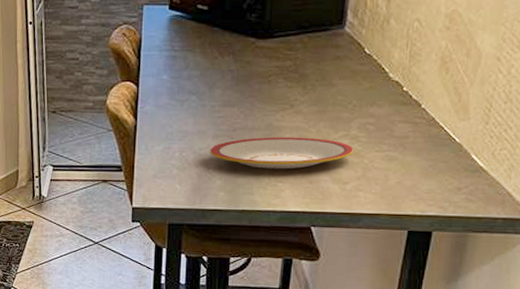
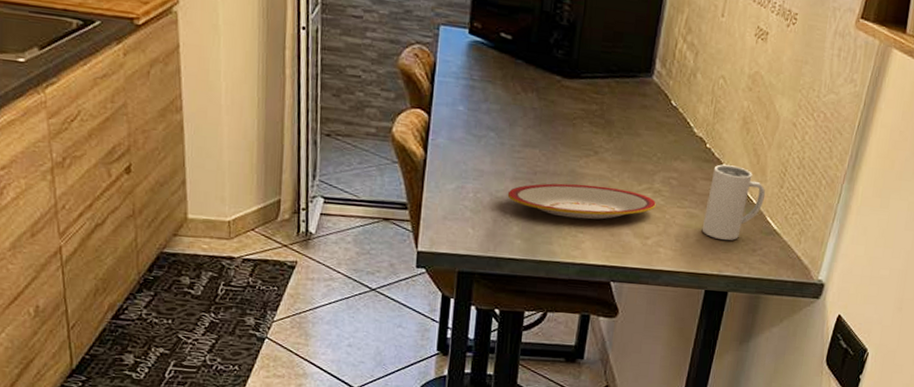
mug: none [402,106,470,180] -> present [701,164,766,240]

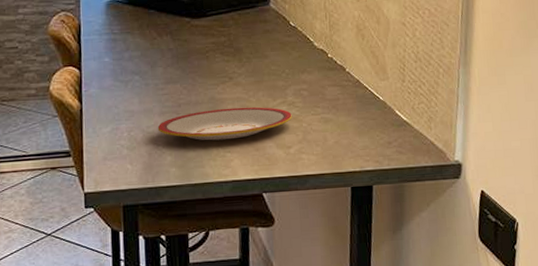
mug: present [701,164,766,240] -> none [337,69,390,138]

